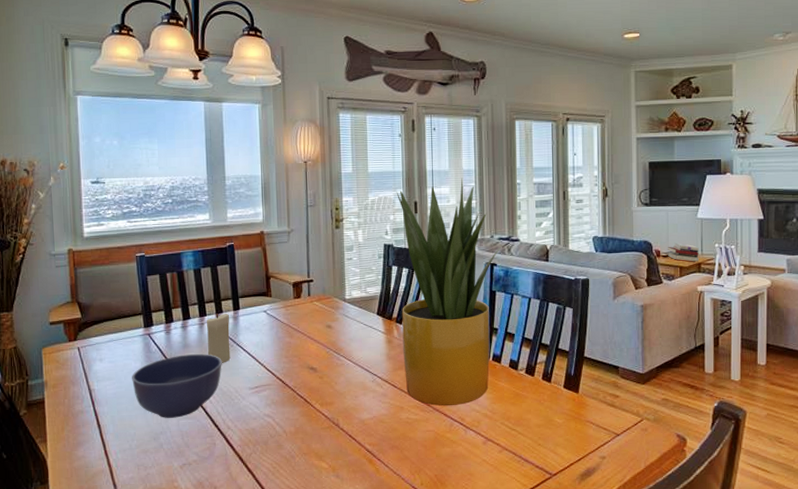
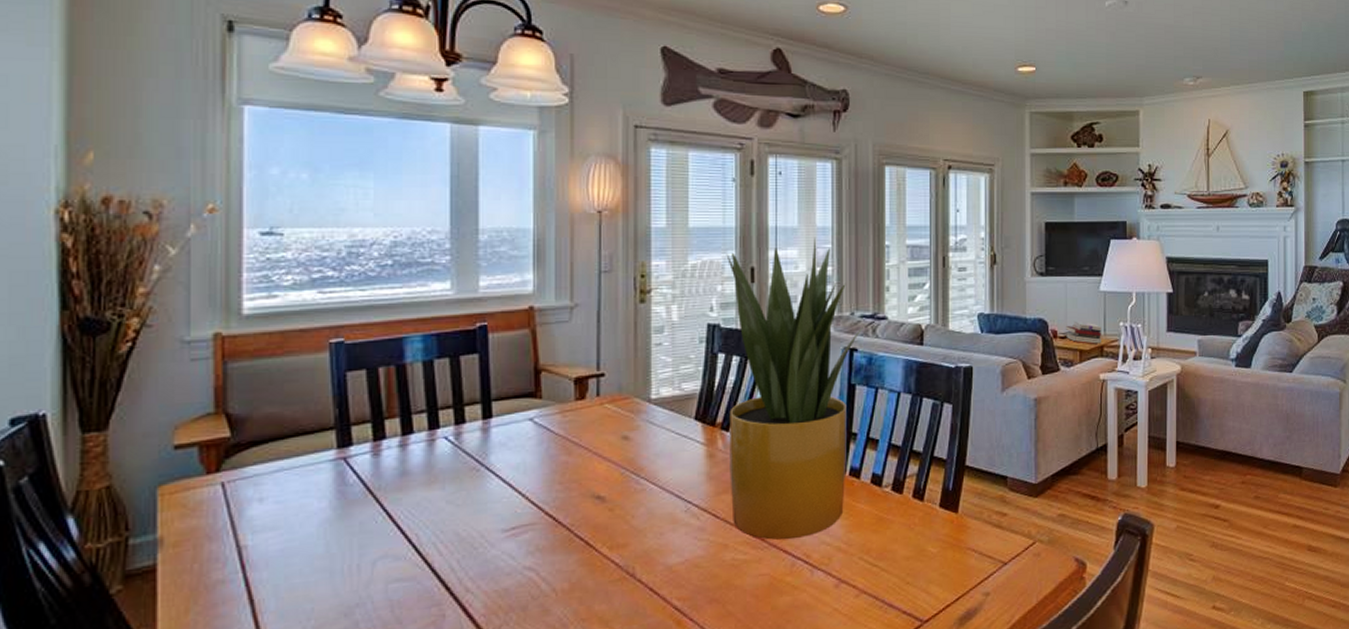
bowl: present [132,354,222,418] -> none [312,483,461,583]
candle: present [206,313,231,363] -> none [438,423,475,496]

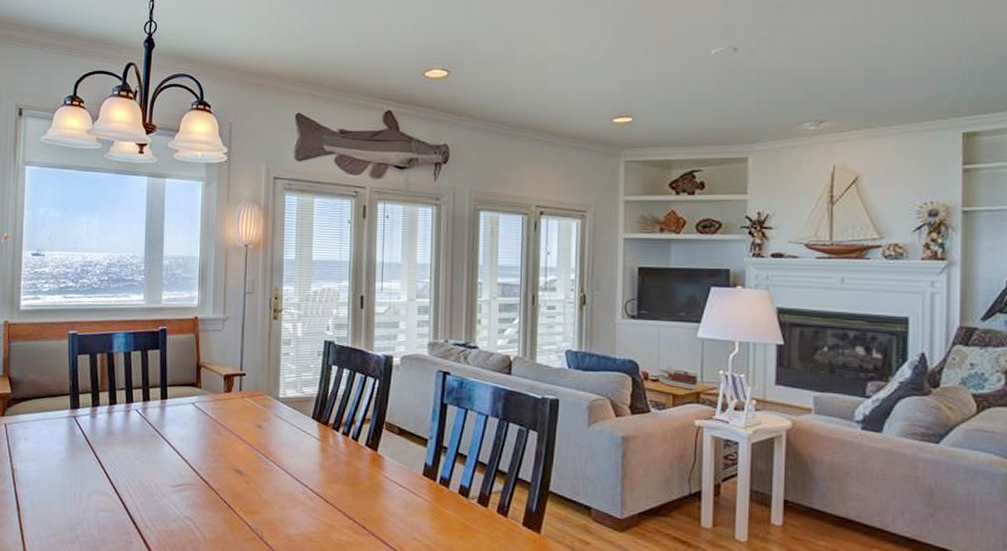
planter: present [726,237,866,540] -> none [338,272,458,531]

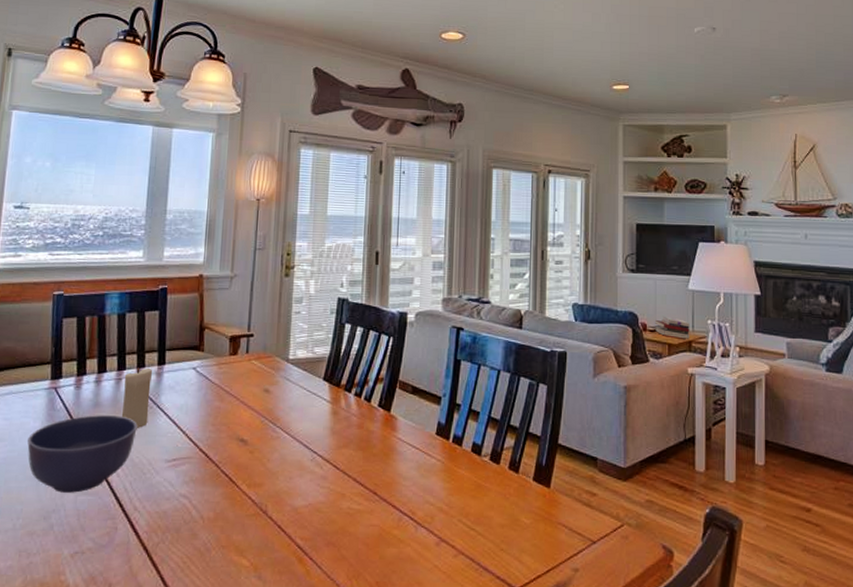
bowl: none [54,442,145,509] -> present [27,415,137,493]
candle: none [131,401,156,456] -> present [121,367,152,428]

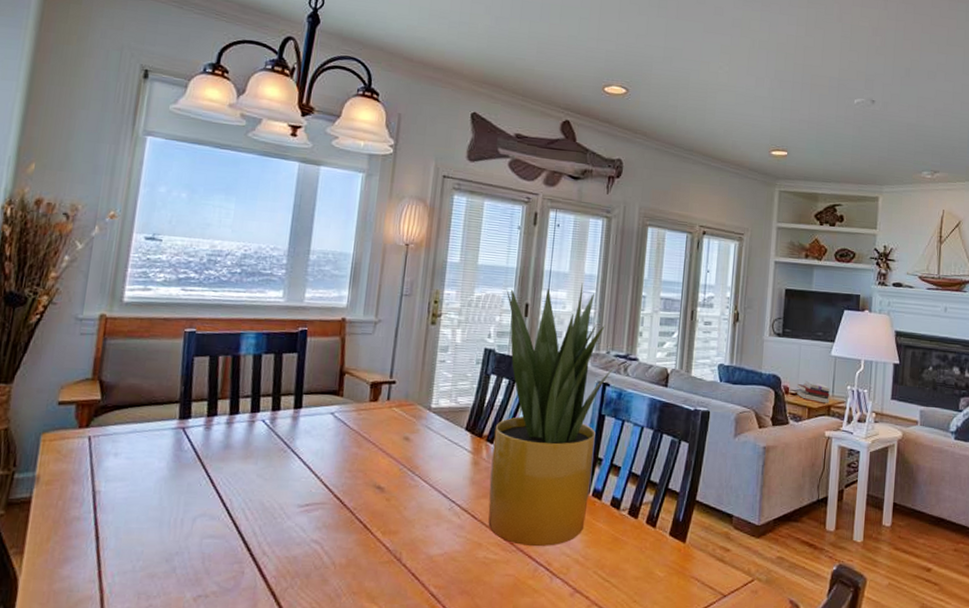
bowl: present [27,415,137,493] -> none [151,457,270,536]
candle: present [121,367,152,428] -> none [253,410,288,472]
planter: none [349,228,472,496] -> present [488,282,619,547]

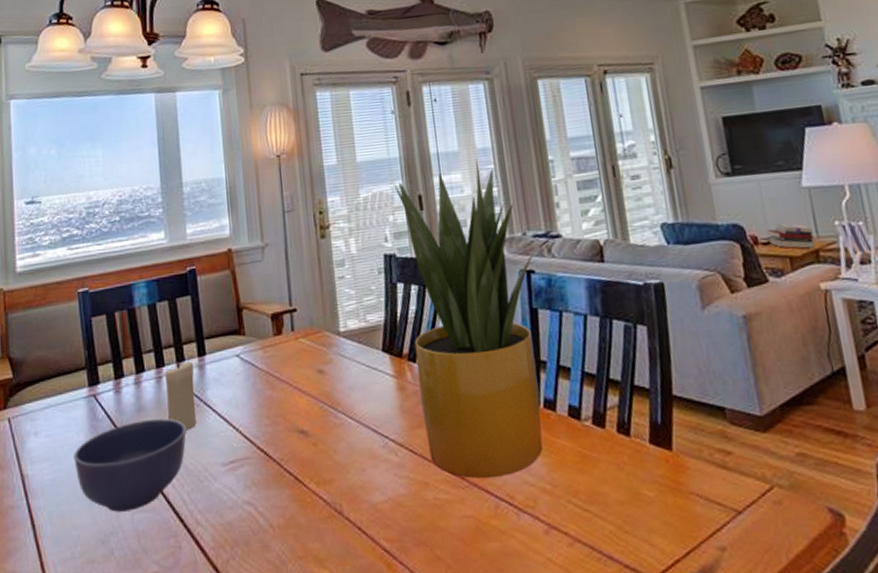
bowl: none [151,457,270,536] -> present [74,418,187,512]
candle: none [253,410,288,472] -> present [164,361,197,431]

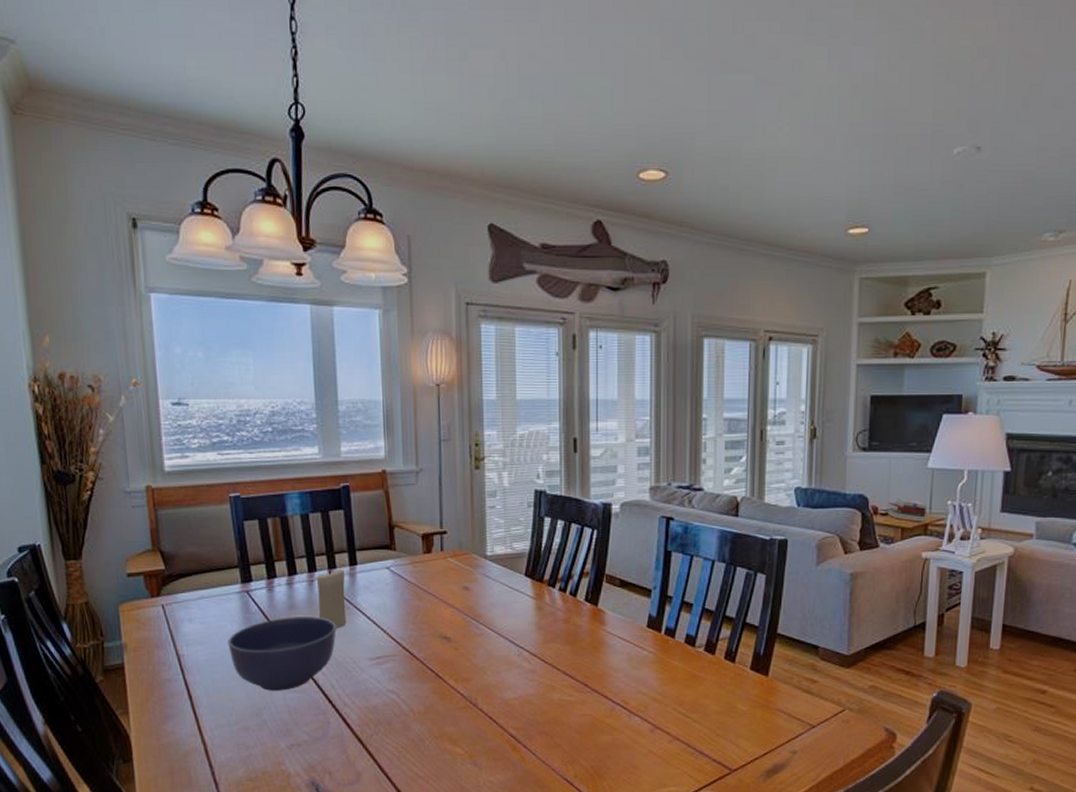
planter: present [393,159,543,479] -> none [551,409,682,687]

